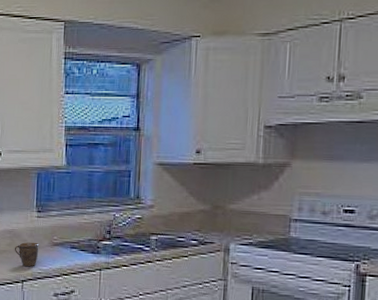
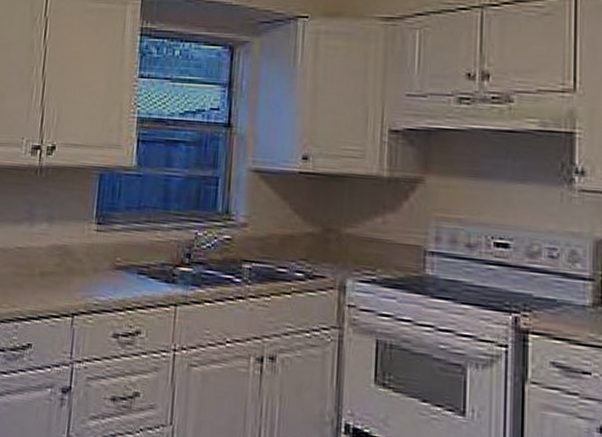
mug: present [14,242,40,267] -> none [64,263,98,296]

